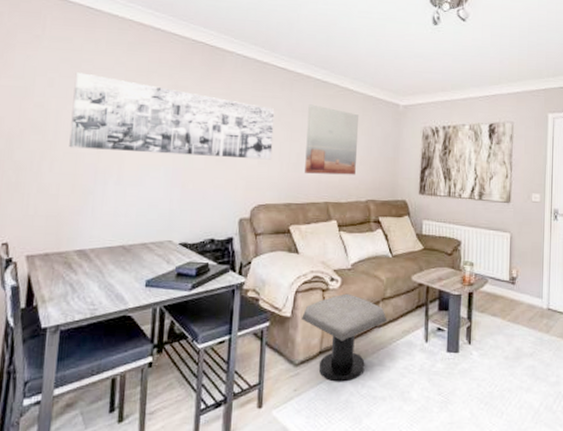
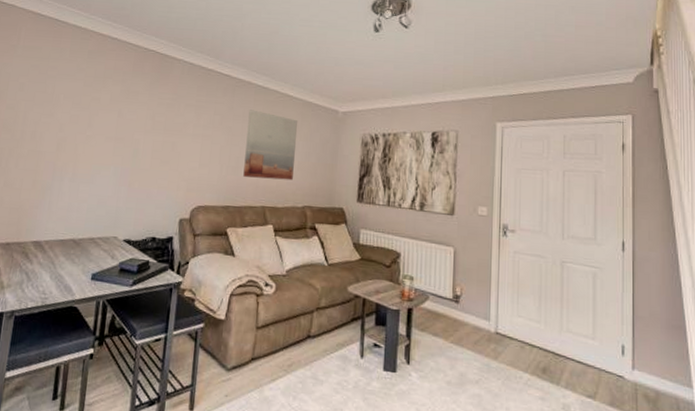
wall art: present [69,72,275,160] -> none [33,78,217,163]
stool: present [302,293,387,382] -> none [235,300,321,393]

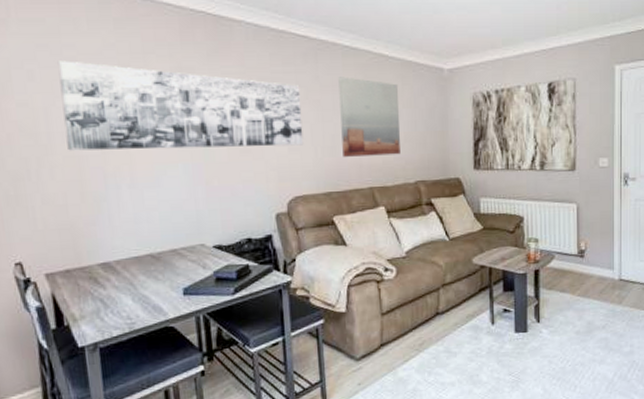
wall art: none [33,78,217,163] -> present [57,60,304,151]

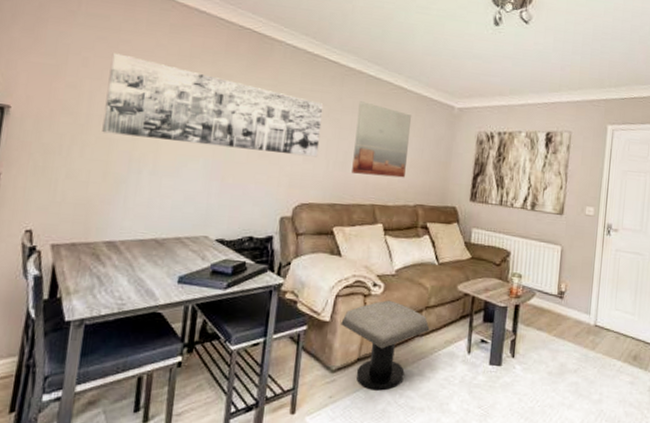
stool: none [358,283,450,373] -> present [341,300,430,391]

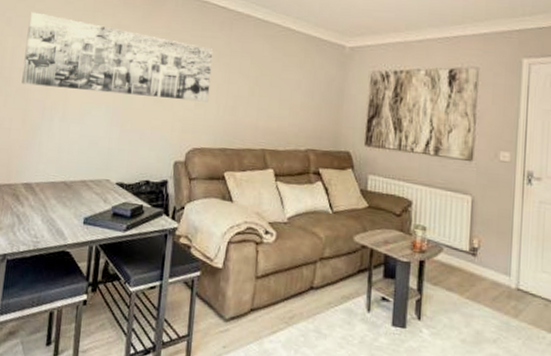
stool: present [341,300,430,391] -> none [233,249,325,345]
wall art: present [352,101,412,178] -> none [242,45,301,122]

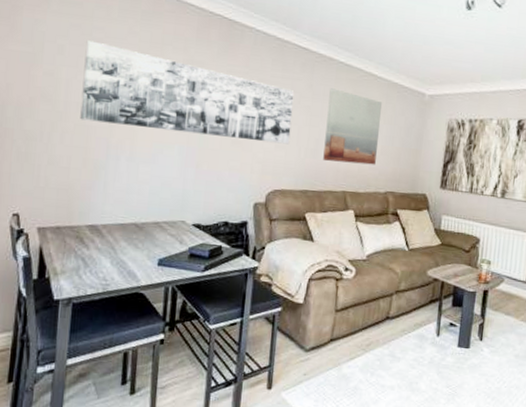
wall art: none [242,45,301,122] -> present [323,88,383,165]

